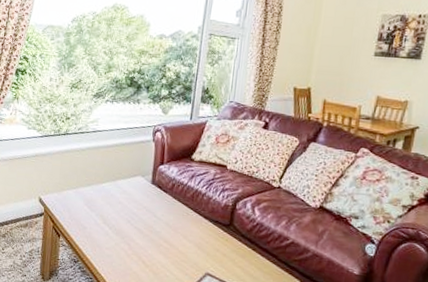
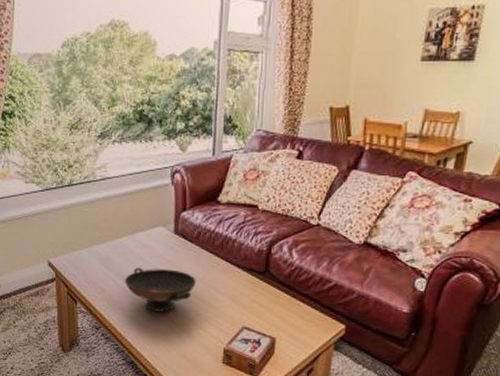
decorative bowl: none [103,210,167,253] -> present [124,267,196,312]

